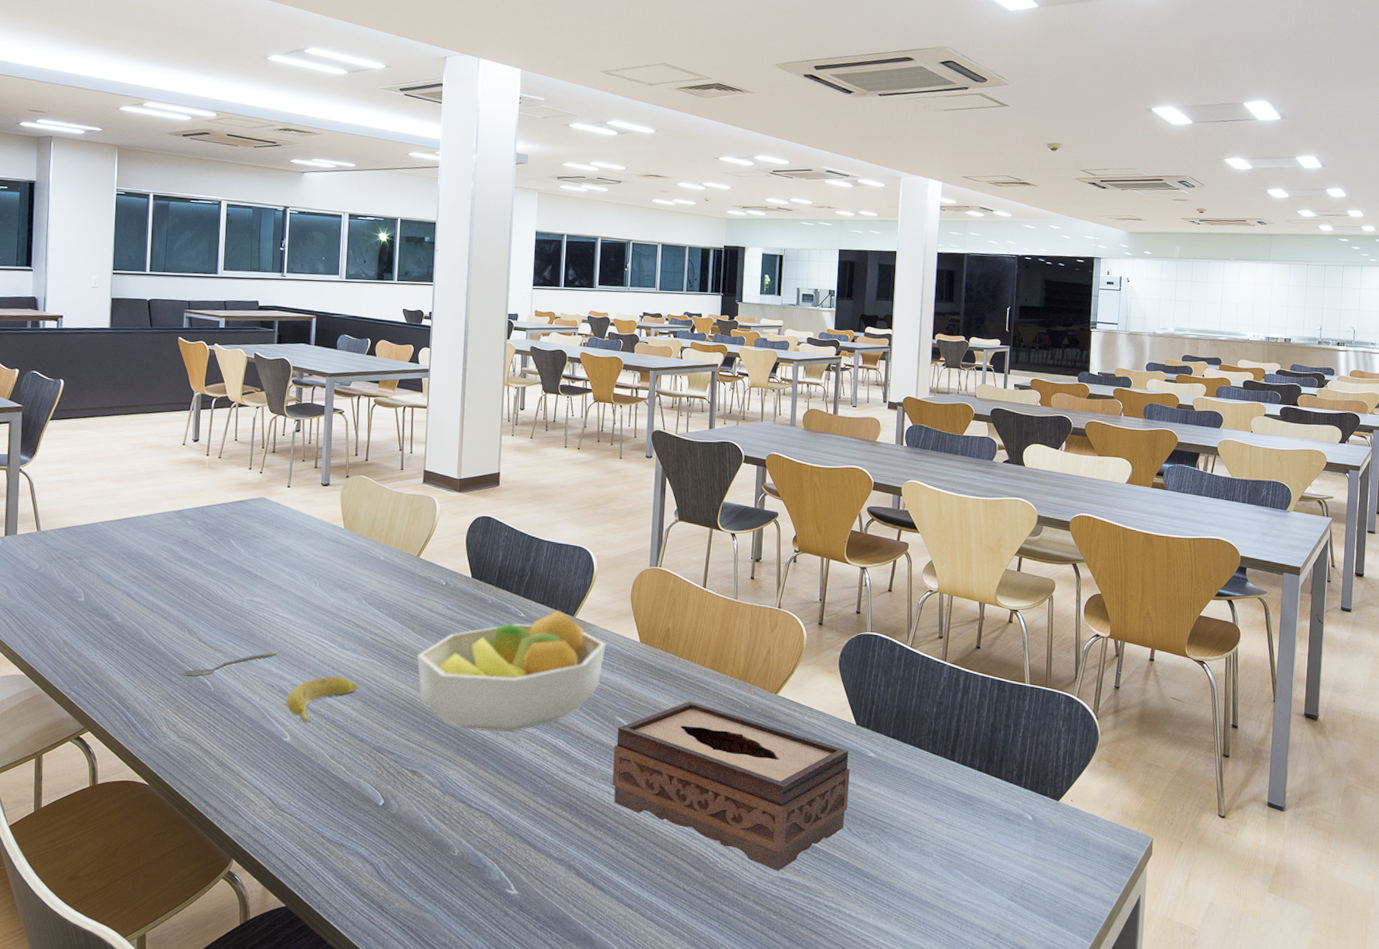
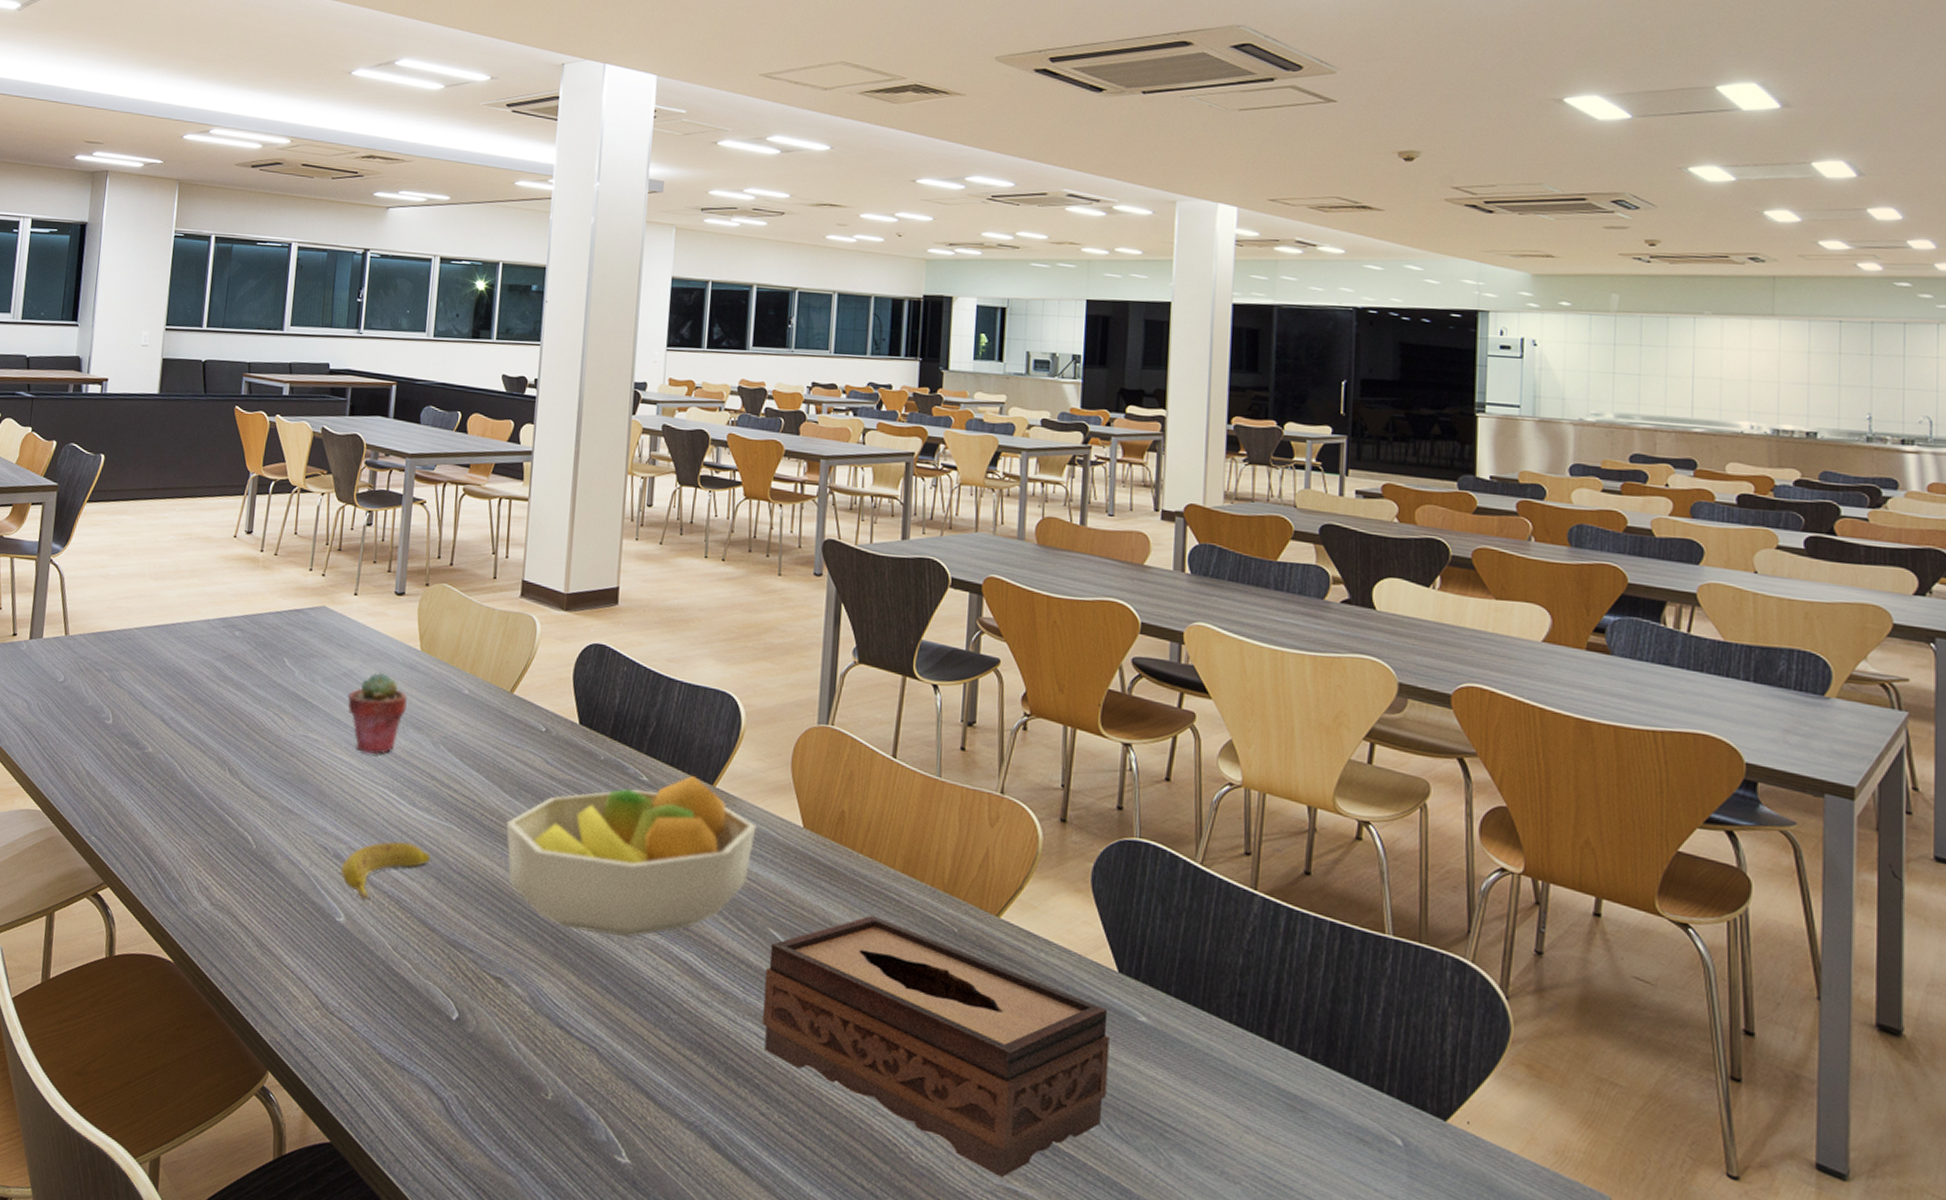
spoon: present [179,652,278,678] -> none [215,804,334,830]
potted succulent: none [285,546,334,611] -> present [347,672,407,755]

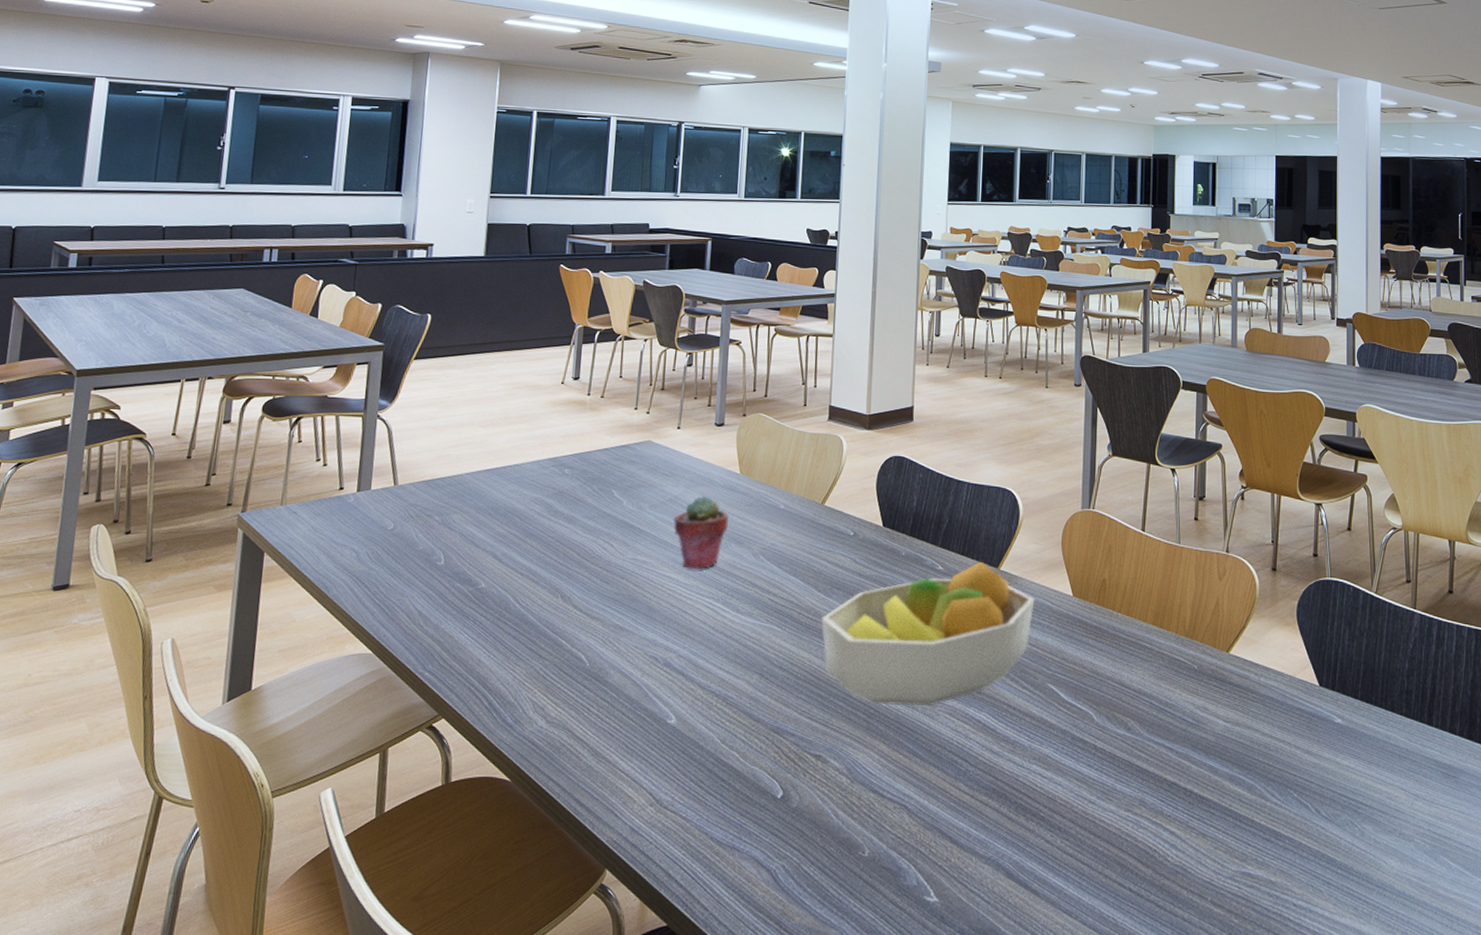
banana: present [341,841,431,901] -> none [671,644,754,702]
tissue box: present [762,915,1110,1178] -> none [1044,663,1315,865]

